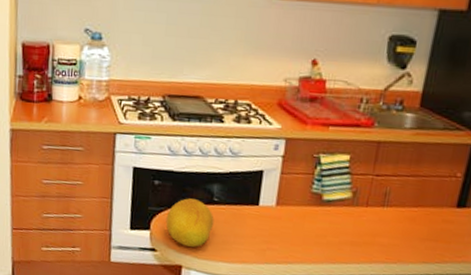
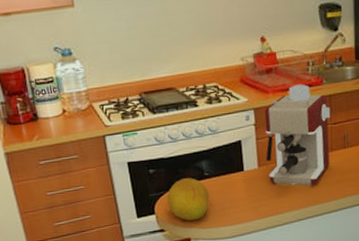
coffee maker: none [286,121,376,240] -> present [264,84,331,185]

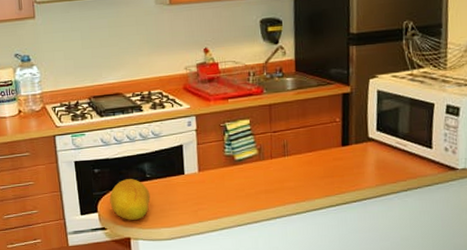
coffee maker: present [264,84,331,185] -> none [205,93,271,191]

